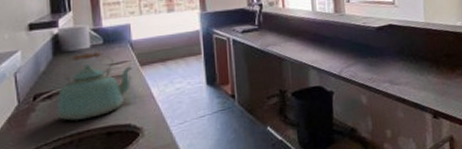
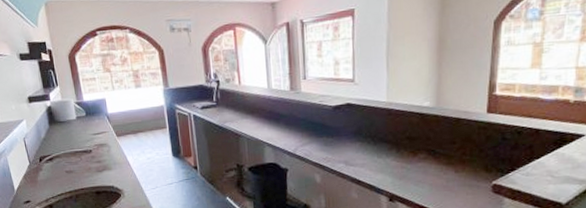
kettle: present [56,51,132,121] -> none [55,122,111,180]

